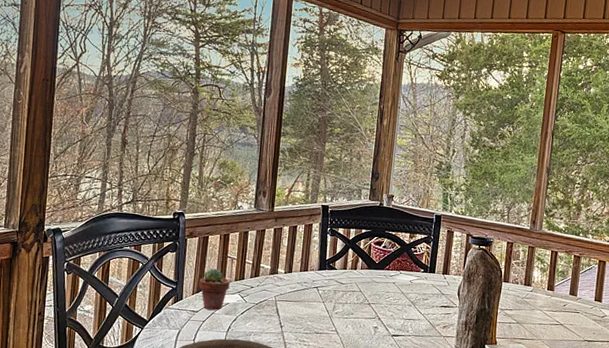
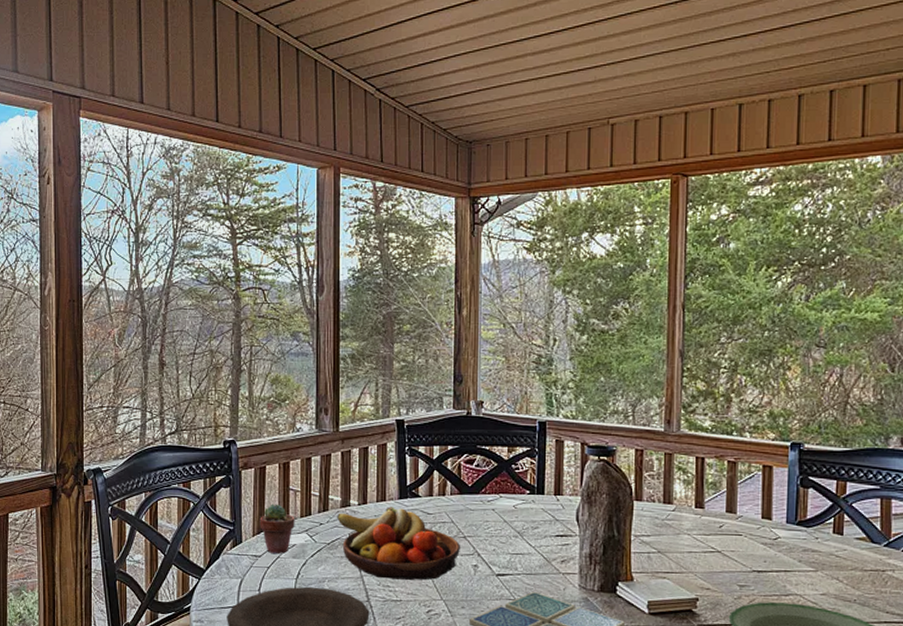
fruit bowl: none [266,276,365,338] -> present [337,507,460,581]

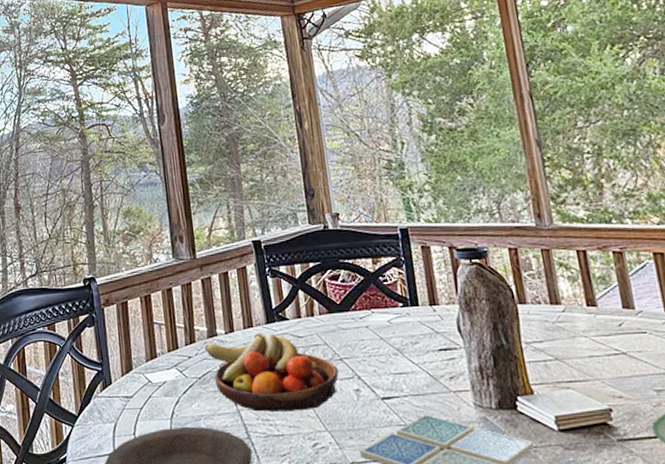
potted succulent: present [259,504,295,555] -> none [127,339,163,394]

